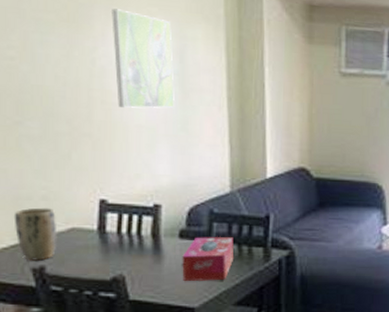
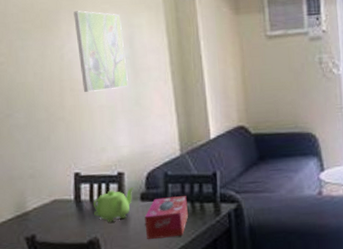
plant pot: present [14,207,58,261] -> none [9,184,44,231]
teapot: none [120,222,173,259] -> present [92,187,135,223]

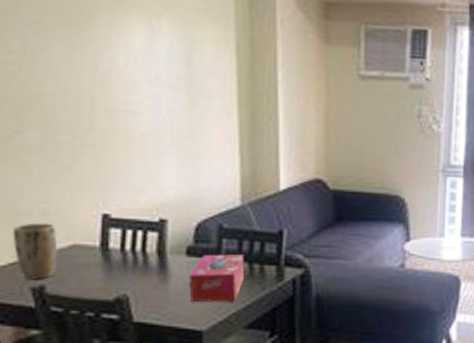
plant pot: none [9,184,44,231] -> present [12,223,58,280]
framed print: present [73,11,128,92] -> none [115,9,182,116]
teapot: present [92,187,135,223] -> none [124,238,180,278]

